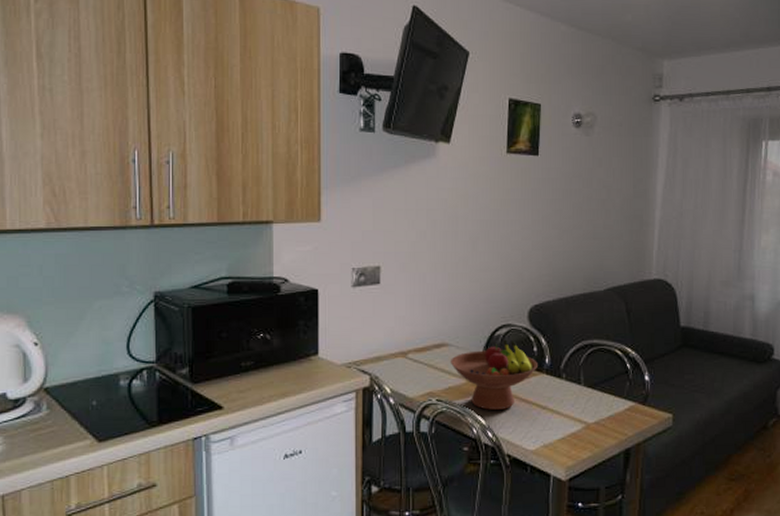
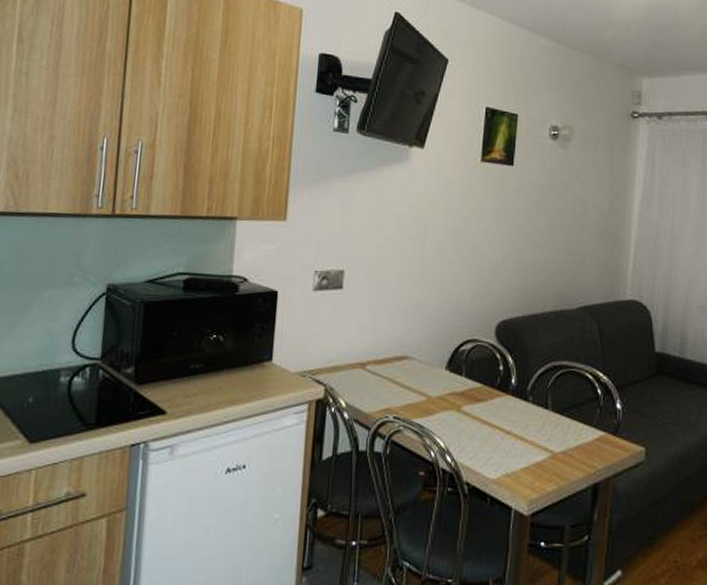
fruit bowl: present [450,339,538,410] -> none [410,355,503,432]

